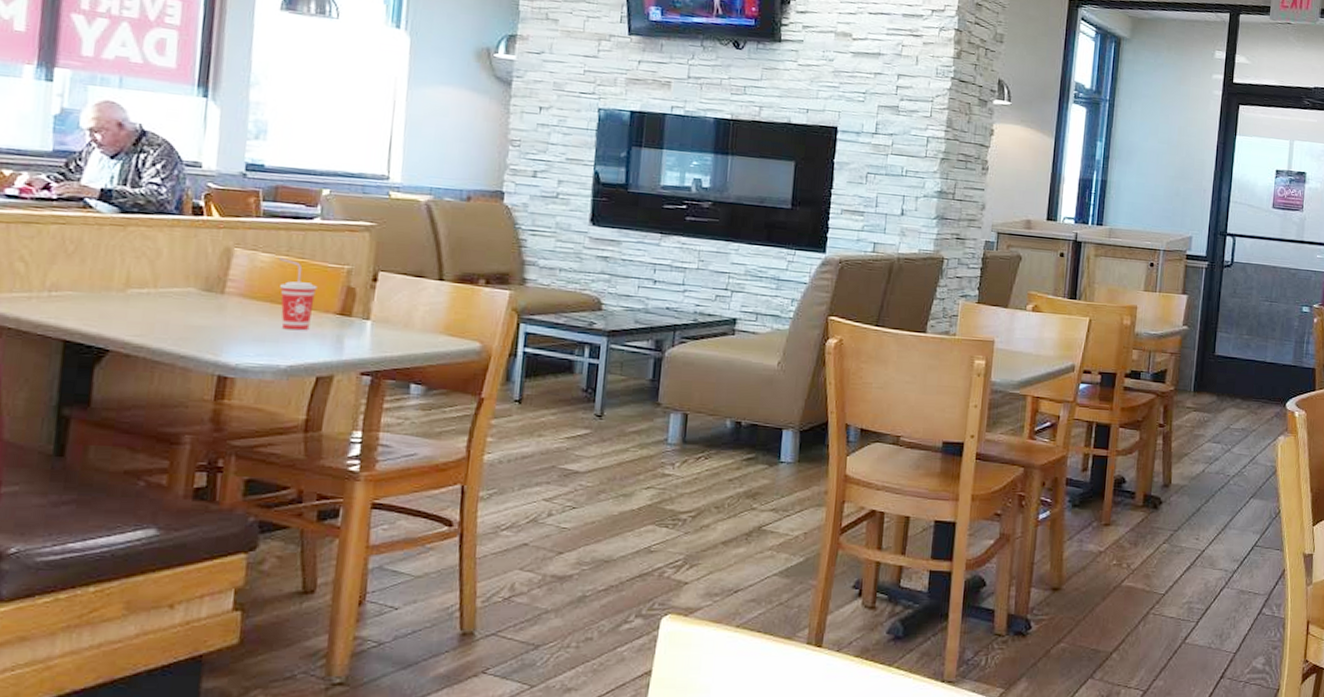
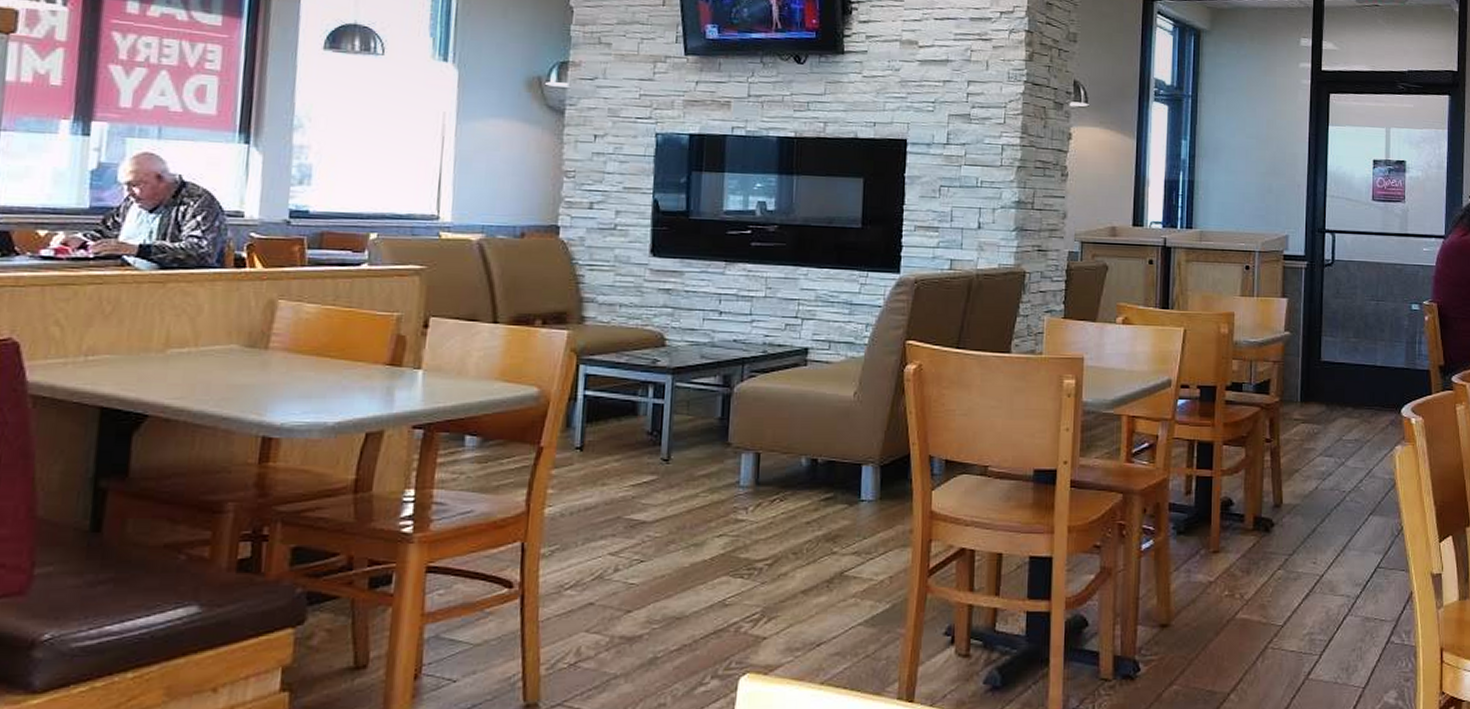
beverage cup: present [278,258,318,331] -> none [324,308,366,384]

